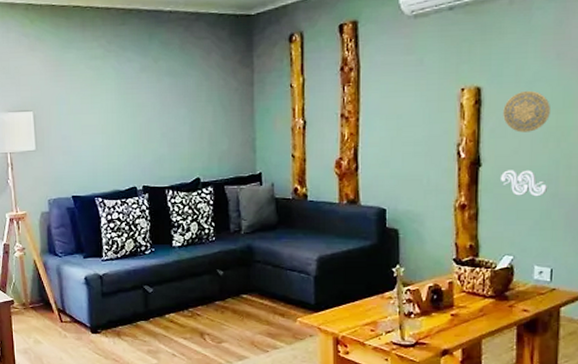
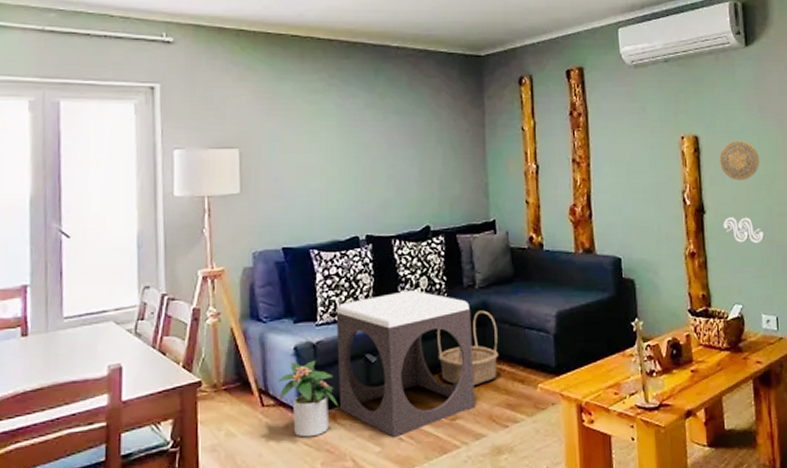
potted plant: none [73,288,122,348] -> present [278,359,339,438]
footstool: none [118,234,239,354] -> present [336,290,475,438]
basket: none [206,253,262,316] -> present [437,310,499,385]

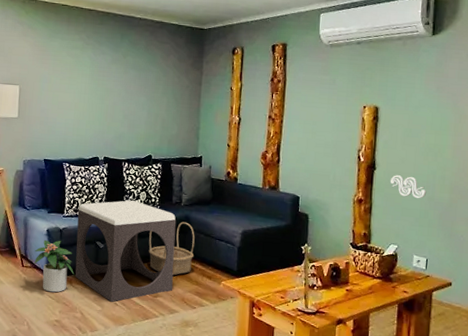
decorative plate: present [719,140,759,180] -> none [394,113,431,147]

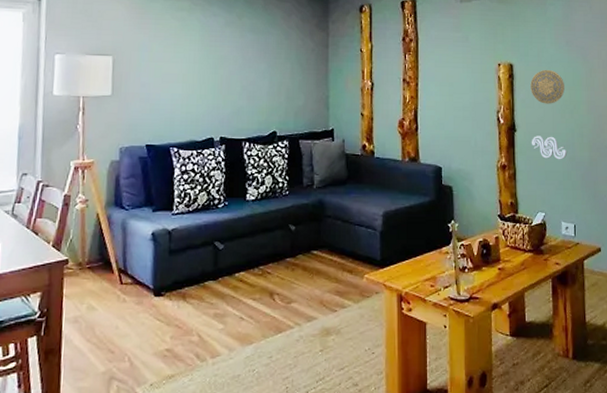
potted plant: present [33,239,75,293] -> none [135,244,189,313]
footstool: present [75,200,177,303] -> none [189,188,309,317]
basket: present [148,221,195,275] -> none [278,207,332,273]
decorative plate: none [394,113,431,147] -> present [530,69,565,104]

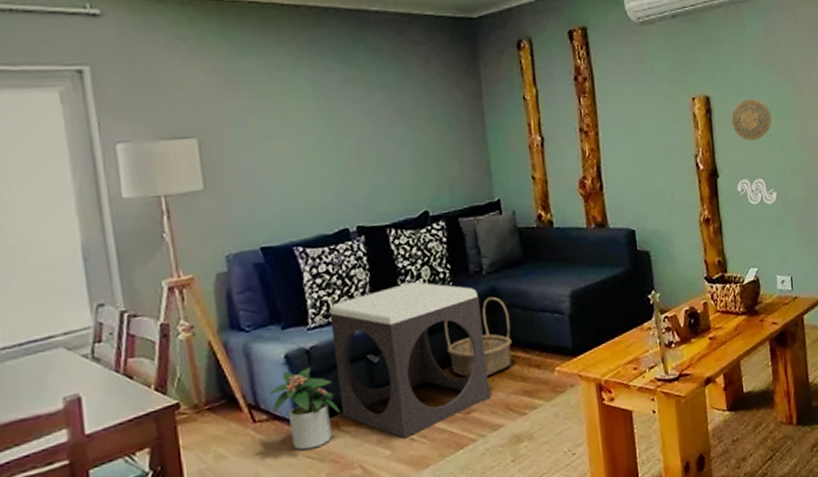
potted plant: none [135,244,189,313] -> present [269,366,341,450]
footstool: none [189,188,309,317] -> present [329,282,490,440]
basket: none [278,207,332,273] -> present [444,296,513,377]

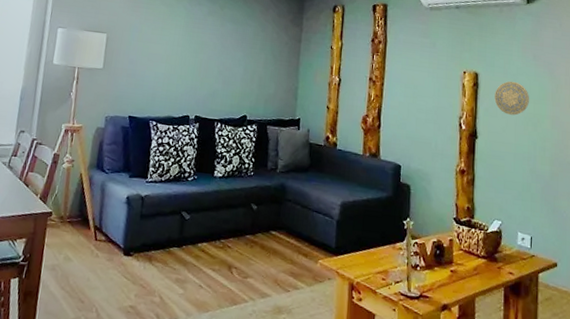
potted plant: present [269,366,341,450] -> none [108,208,155,272]
footstool: present [329,282,490,440] -> none [156,165,271,285]
basket: present [444,296,513,377] -> none [239,190,291,252]
decorative ornament: present [737,178,779,205] -> none [492,145,528,171]

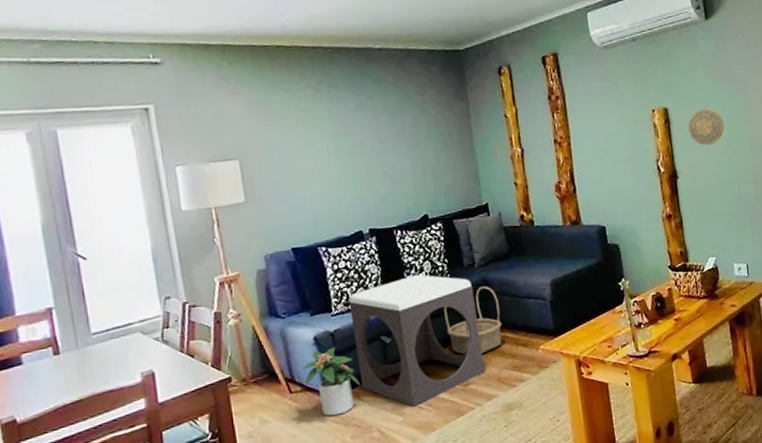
potted plant: none [108,208,155,272] -> present [302,346,361,416]
footstool: none [156,165,271,285] -> present [349,274,485,408]
basket: none [239,190,291,252] -> present [444,286,503,355]

